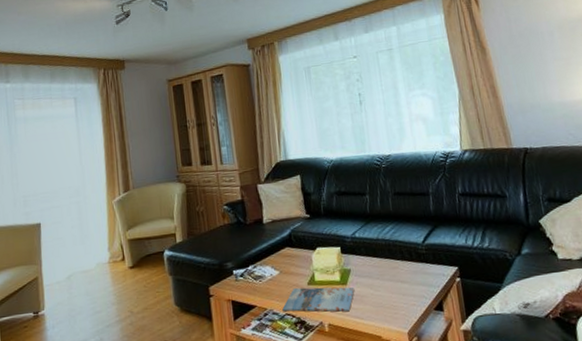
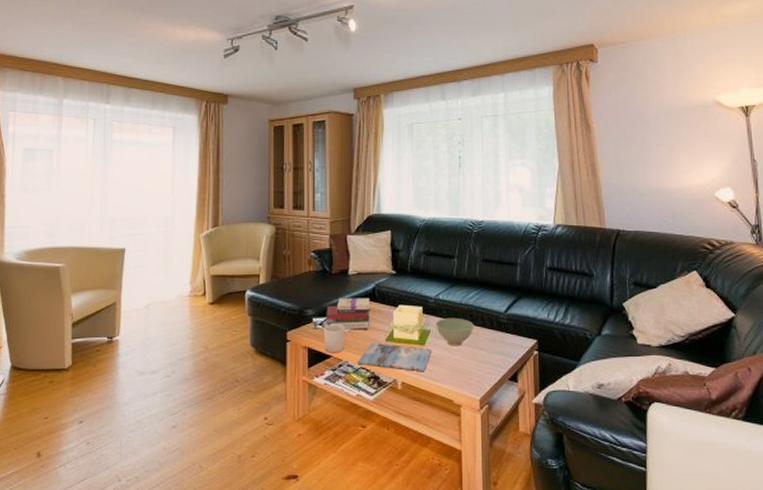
mug: none [244,273,268,303] -> present [323,323,345,353]
books: none [245,244,292,279] -> present [326,298,372,330]
bowl: none [355,254,394,283] -> present [436,317,474,346]

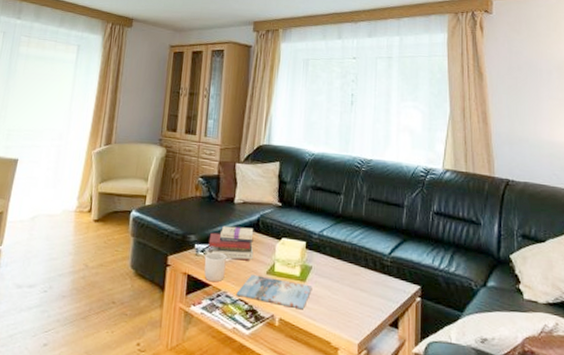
bowl: present [436,317,474,346] -> none [318,255,357,286]

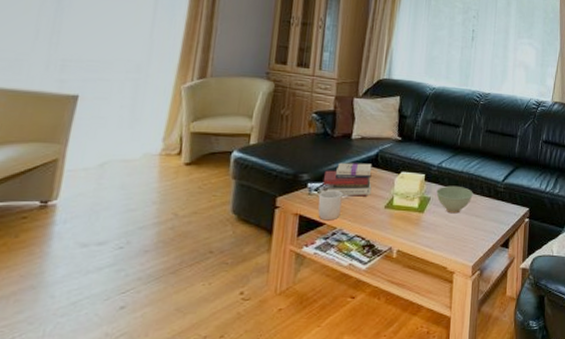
magazine: present [236,275,313,310] -> none [353,210,431,240]
bowl: none [318,255,357,286] -> present [436,185,473,214]

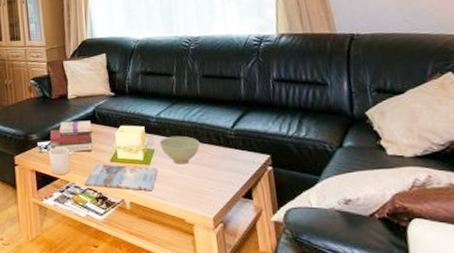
magazine: none [353,210,431,240] -> present [84,164,158,192]

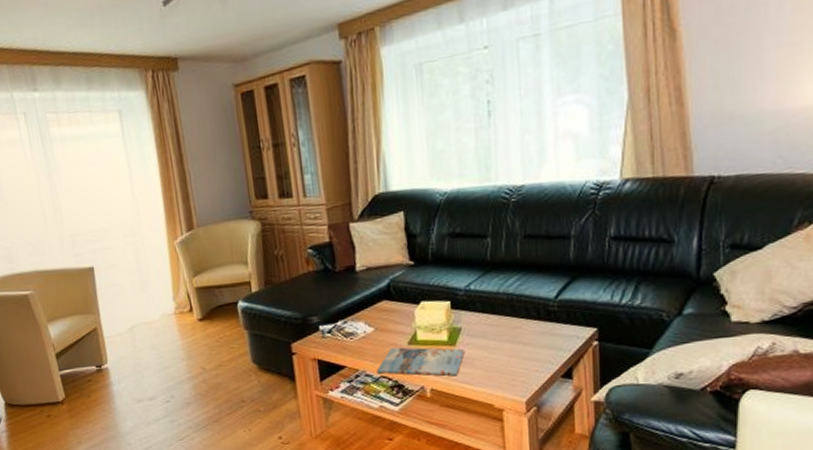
mug: present [48,146,71,176] -> none [333,329,360,364]
books: present [49,120,95,152] -> none [334,296,390,336]
bowl: present [159,135,200,165] -> none [467,310,516,344]

